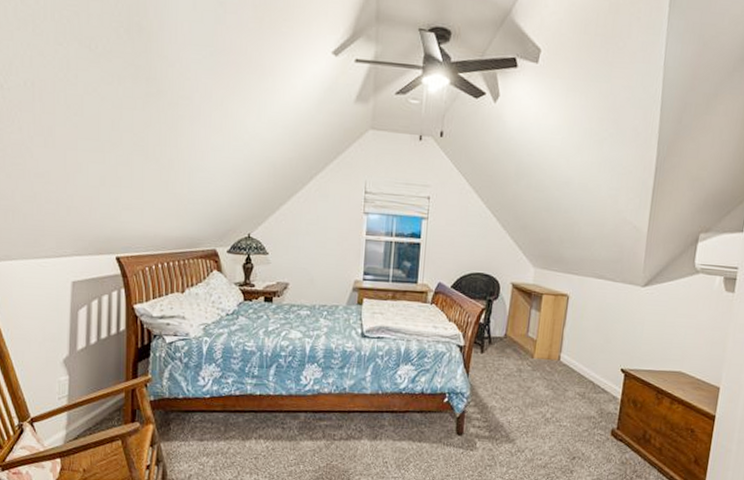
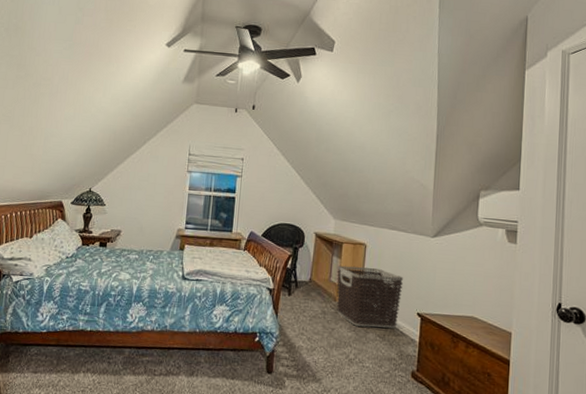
clothes hamper: none [534,319,609,386] -> present [336,265,404,328]

